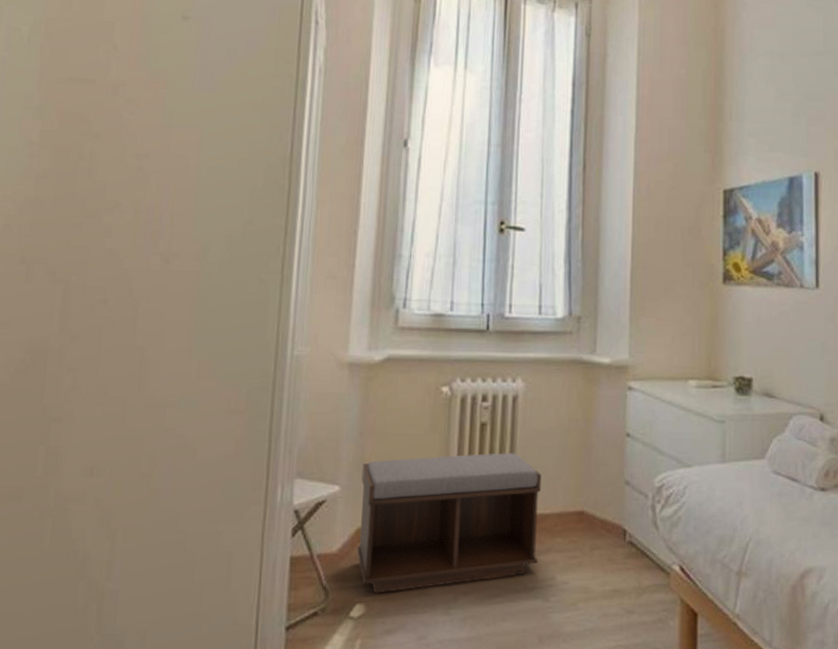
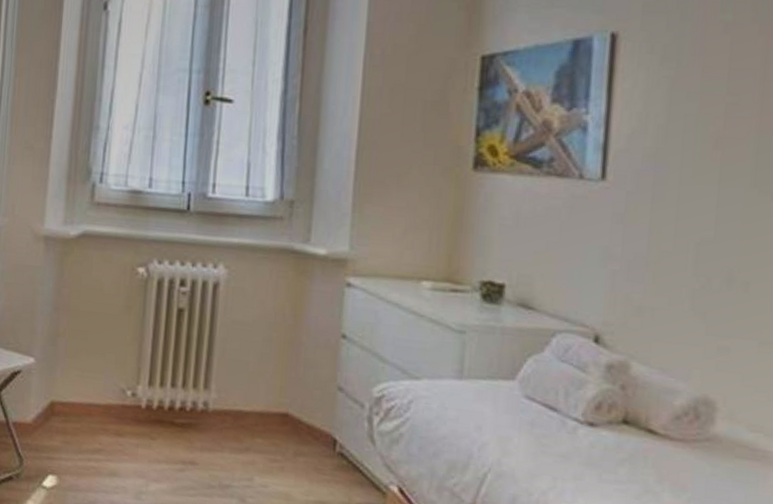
bench: present [357,453,541,594] -> none [50,336,242,472]

